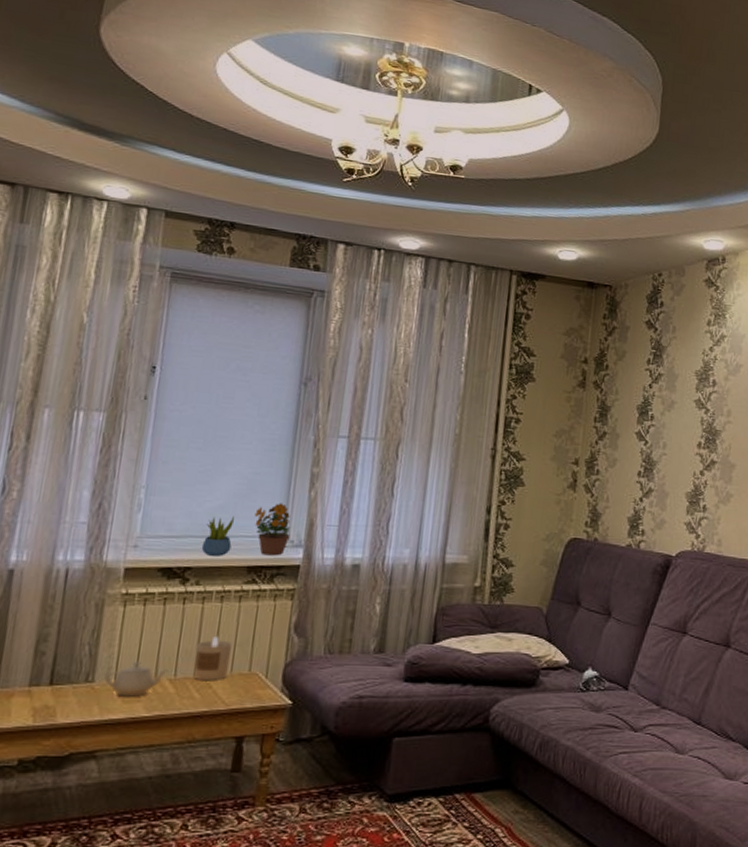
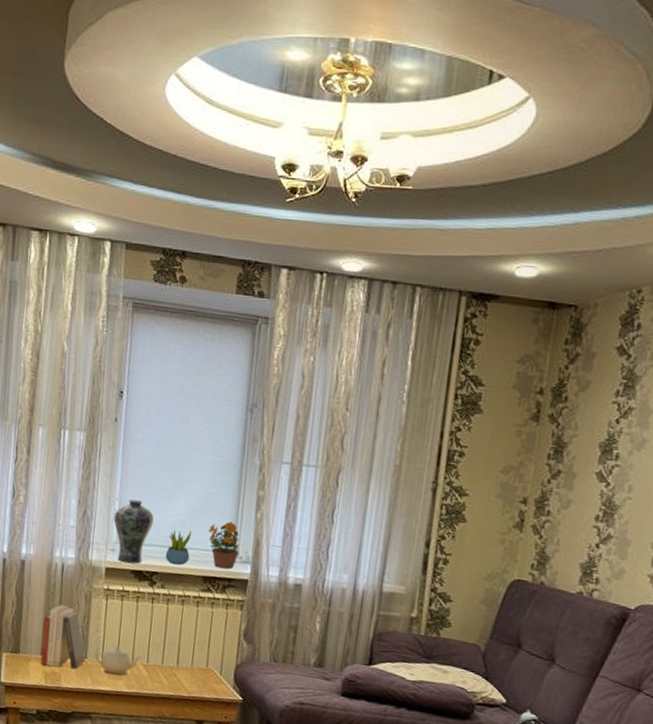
books: none [28,619,92,699] -> present [41,604,85,669]
vase: none [137,485,189,561] -> present [113,499,154,565]
candle: present [193,637,233,681] -> none [161,634,193,671]

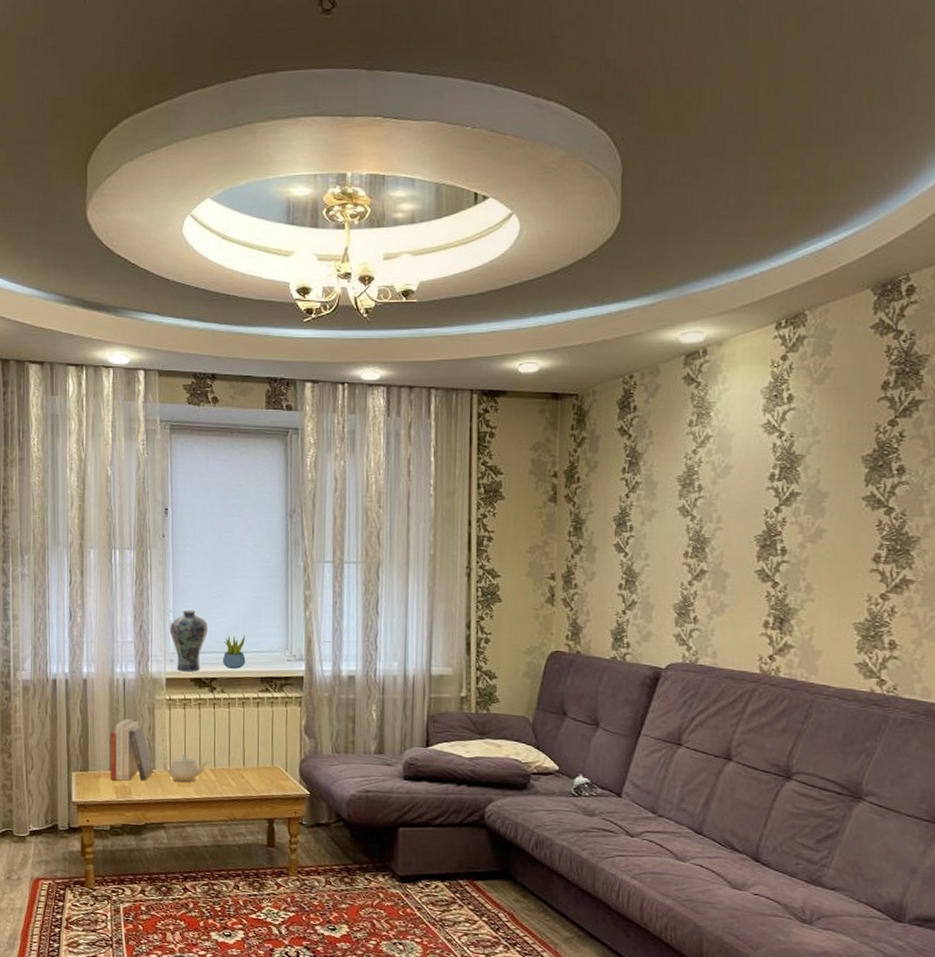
flowerpot: present [208,521,240,570] -> none [261,622,293,669]

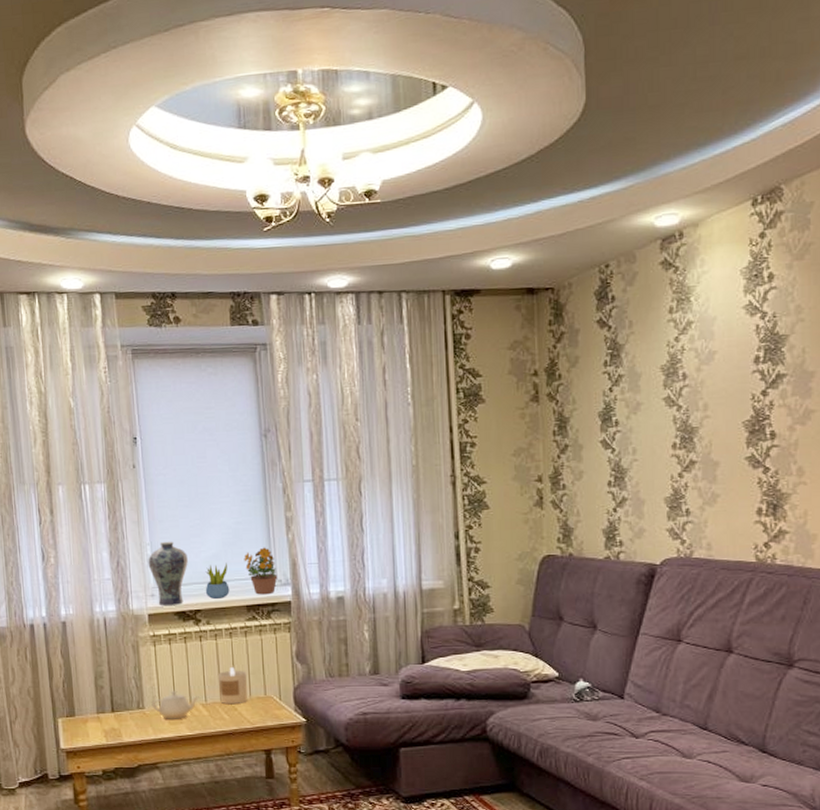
books: present [110,718,154,781] -> none [94,659,143,724]
candle: none [228,736,256,772] -> present [219,667,247,705]
flowerpot: none [261,622,293,669] -> present [244,547,278,595]

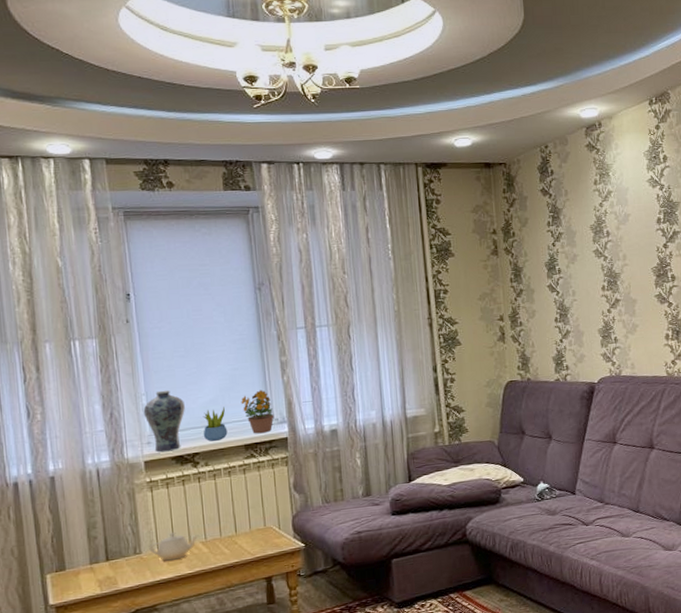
candle: present [219,667,247,705] -> none [218,504,247,540]

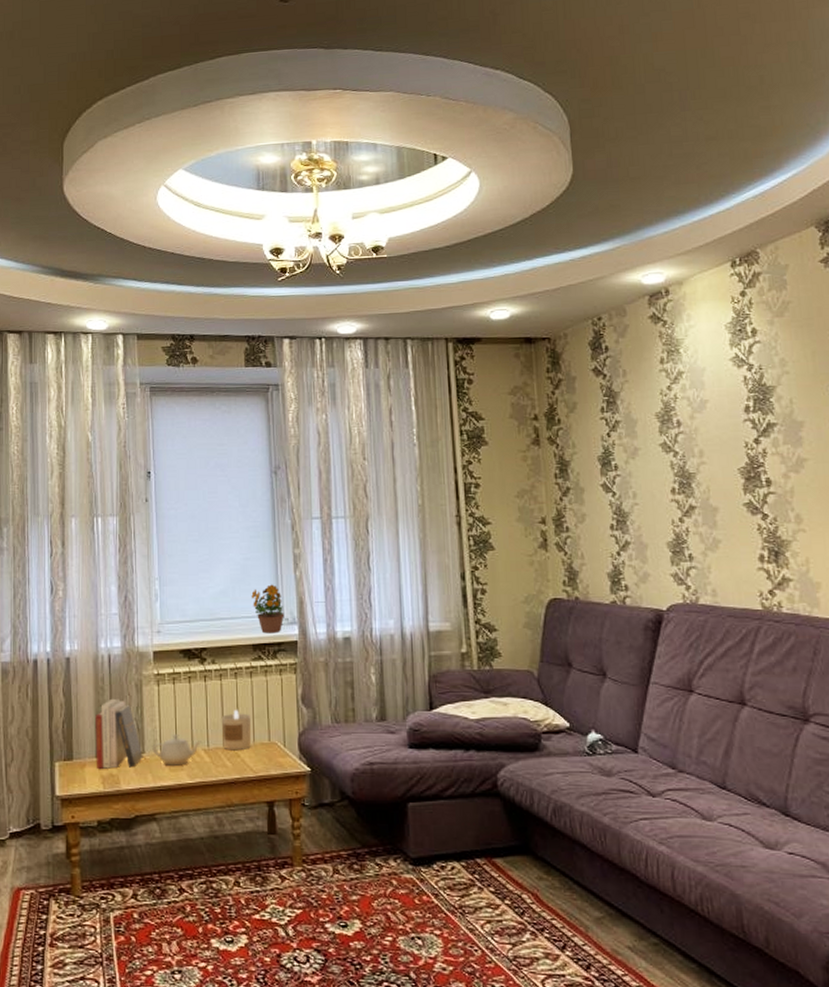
books: none [87,508,140,574] -> present [95,698,143,769]
vase: present [143,390,185,453] -> none [156,576,195,644]
succulent plant: present [203,407,228,442] -> none [211,600,236,638]
candle: none [218,504,247,540] -> present [222,710,251,751]

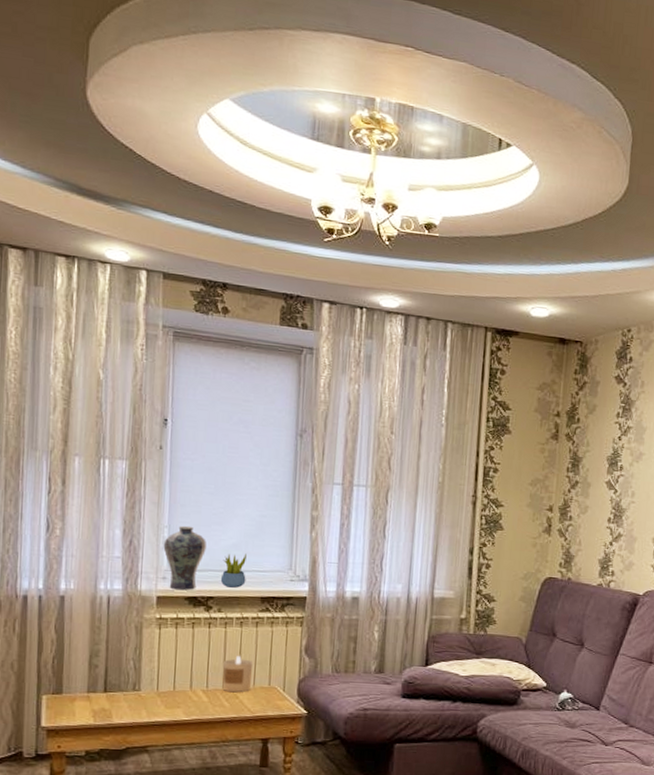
books: present [95,698,143,769] -> none [87,638,139,704]
teapot: present [152,733,202,766] -> none [148,674,201,704]
vase: none [156,576,195,644] -> present [163,525,206,591]
succulent plant: none [211,600,236,638] -> present [220,553,246,589]
flowerpot: present [251,584,285,634] -> none [264,542,296,589]

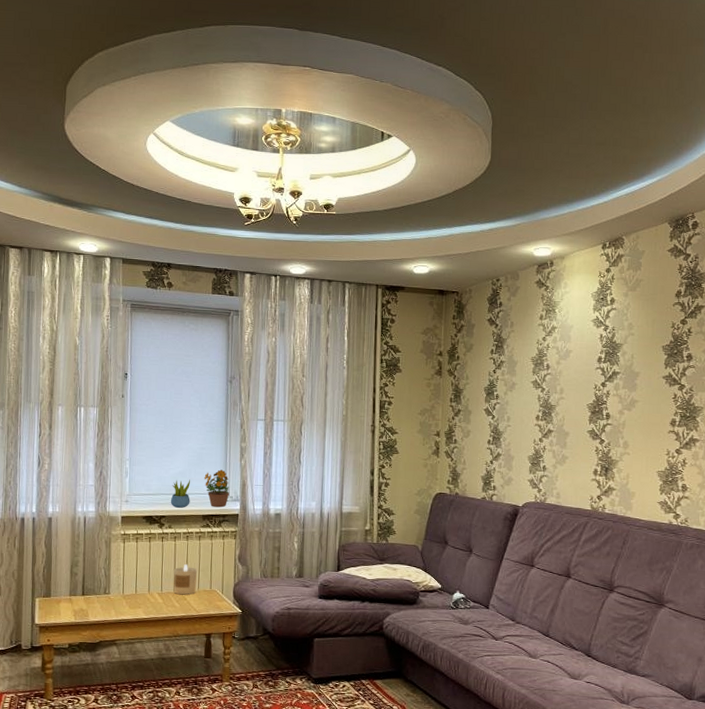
vase: present [163,525,206,591] -> none [126,458,159,511]
flowerpot: none [264,542,296,589] -> present [204,469,230,508]

